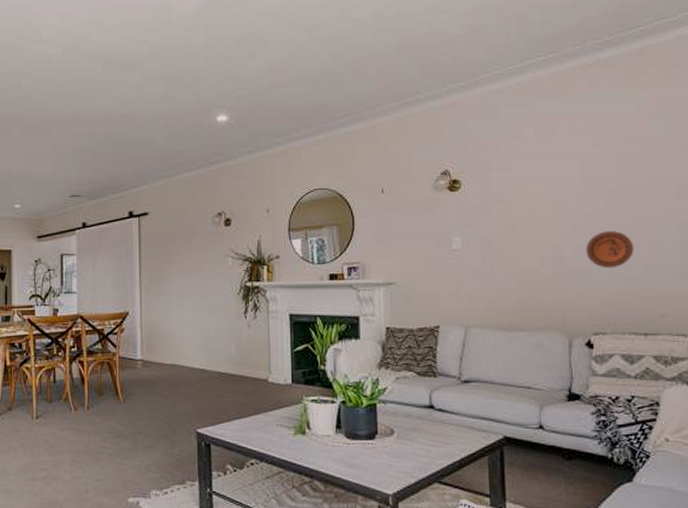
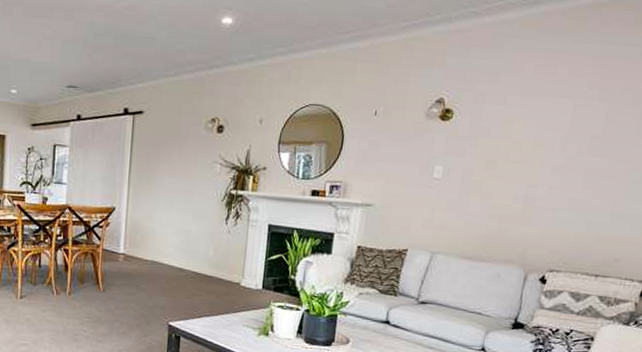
decorative plate: present [585,231,634,269] -> none [558,175,606,211]

